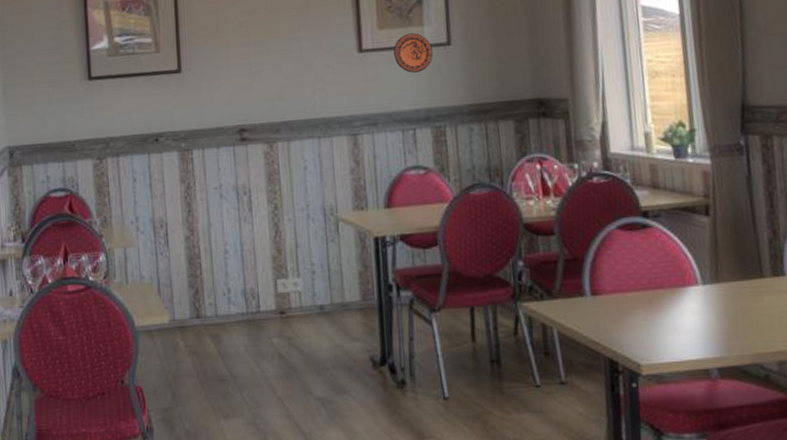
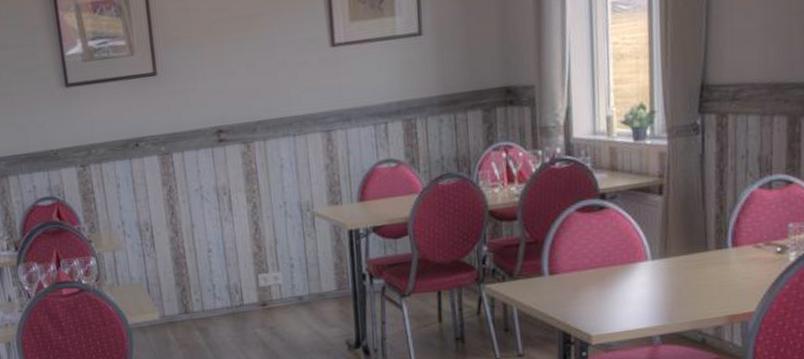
decorative plate: present [393,33,434,73] -> none [365,24,405,66]

